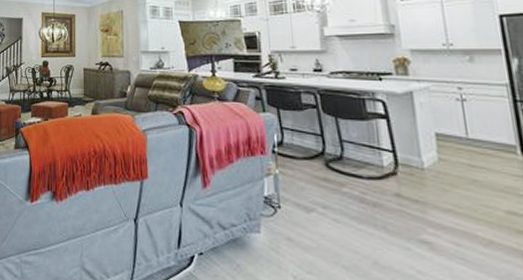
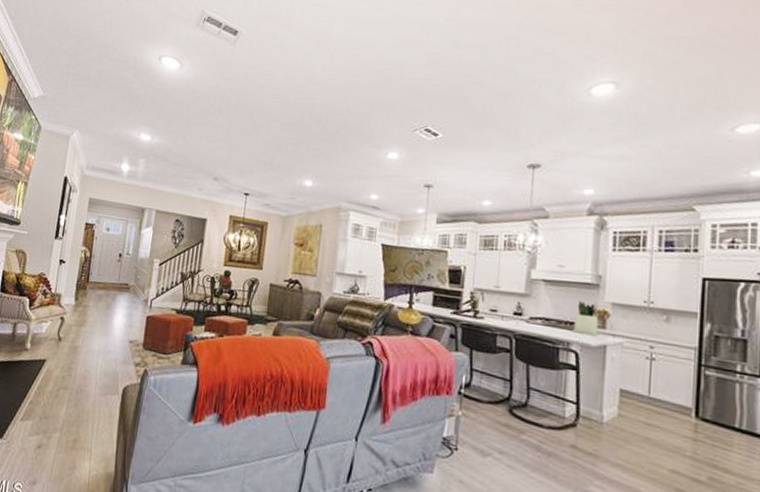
planter: none [375,50,403,84] -> present [572,300,600,337]

